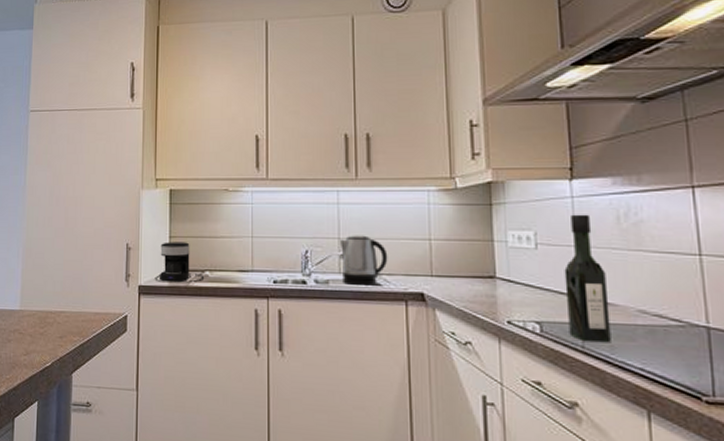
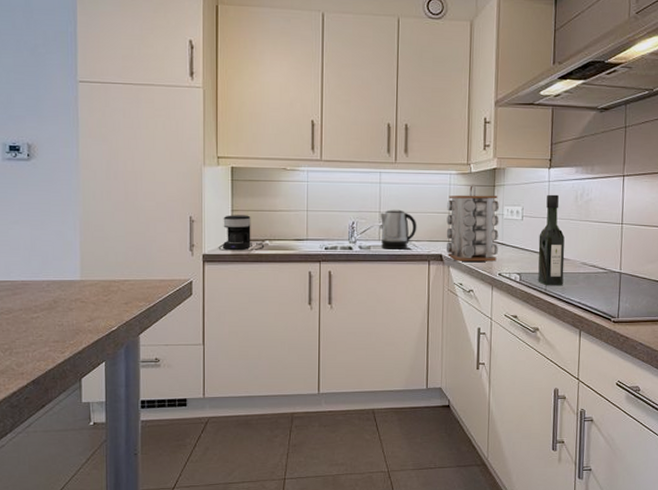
spice rack: none [426,202,504,306] -> present [446,184,499,263]

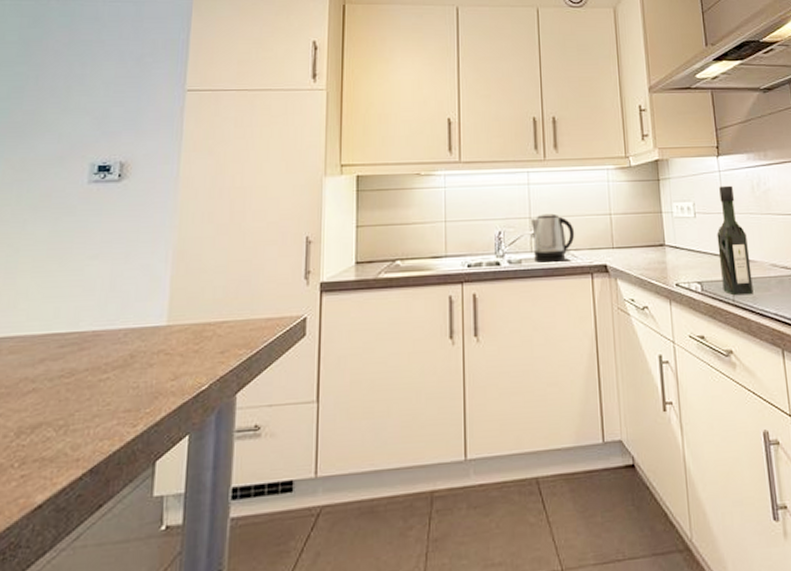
coffee maker: present [218,215,264,251] -> none [339,231,394,277]
spice rack: present [446,184,499,263] -> none [607,179,672,273]

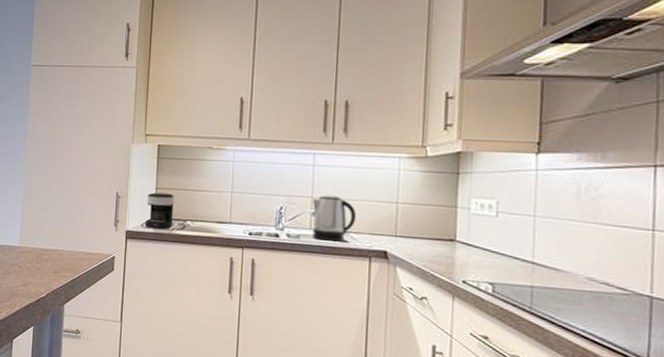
coffee maker: none [339,231,394,277] -> present [141,192,185,231]
bottle: present [716,185,754,296] -> none [519,186,561,306]

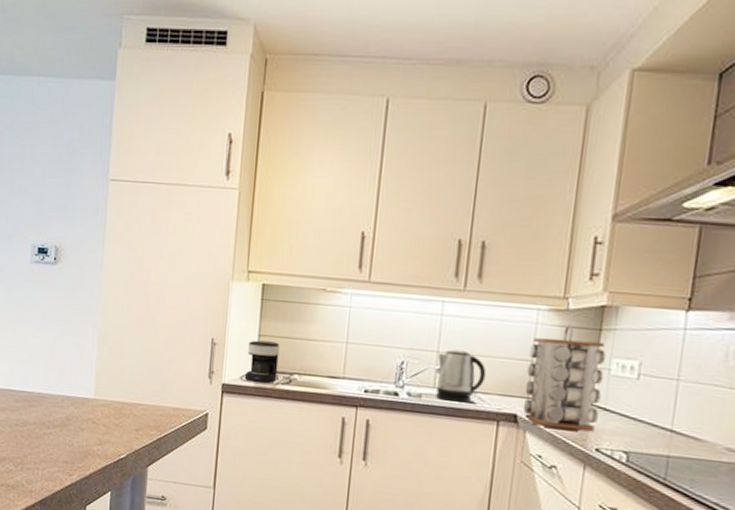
spice rack: none [392,170,465,266] -> present [522,324,606,432]

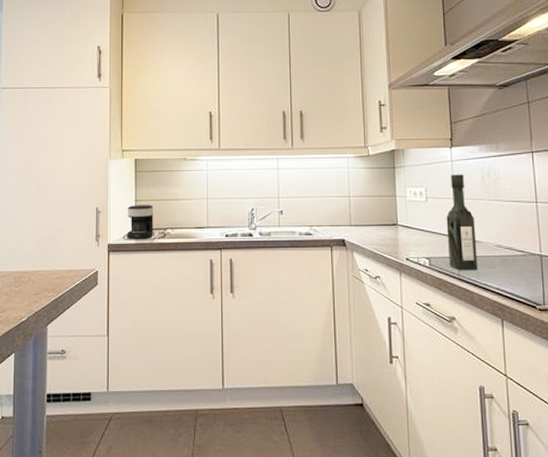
kettle: present [436,349,487,403] -> none [280,194,317,235]
spice rack: present [522,324,606,432] -> none [346,166,404,247]
bottle: none [654,347,703,477] -> present [446,174,478,271]

